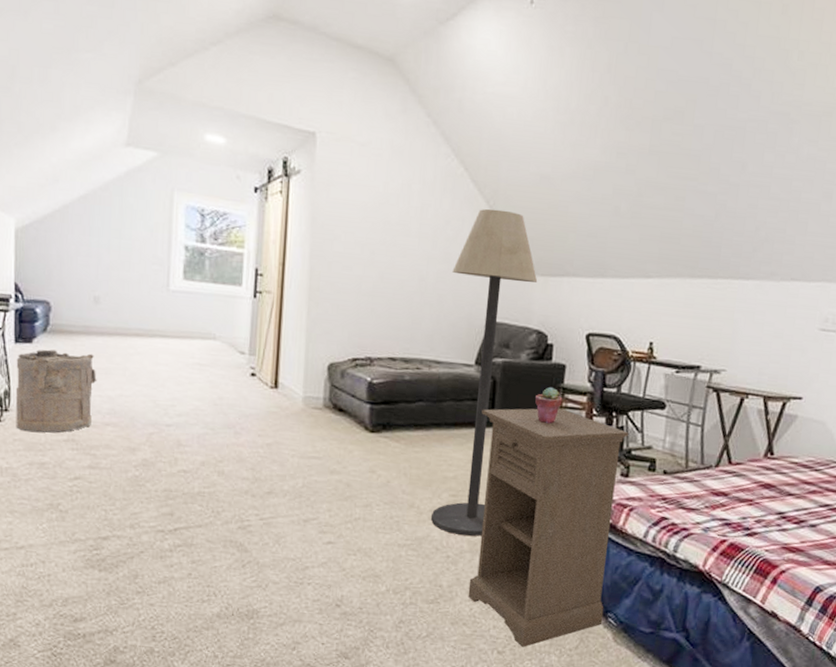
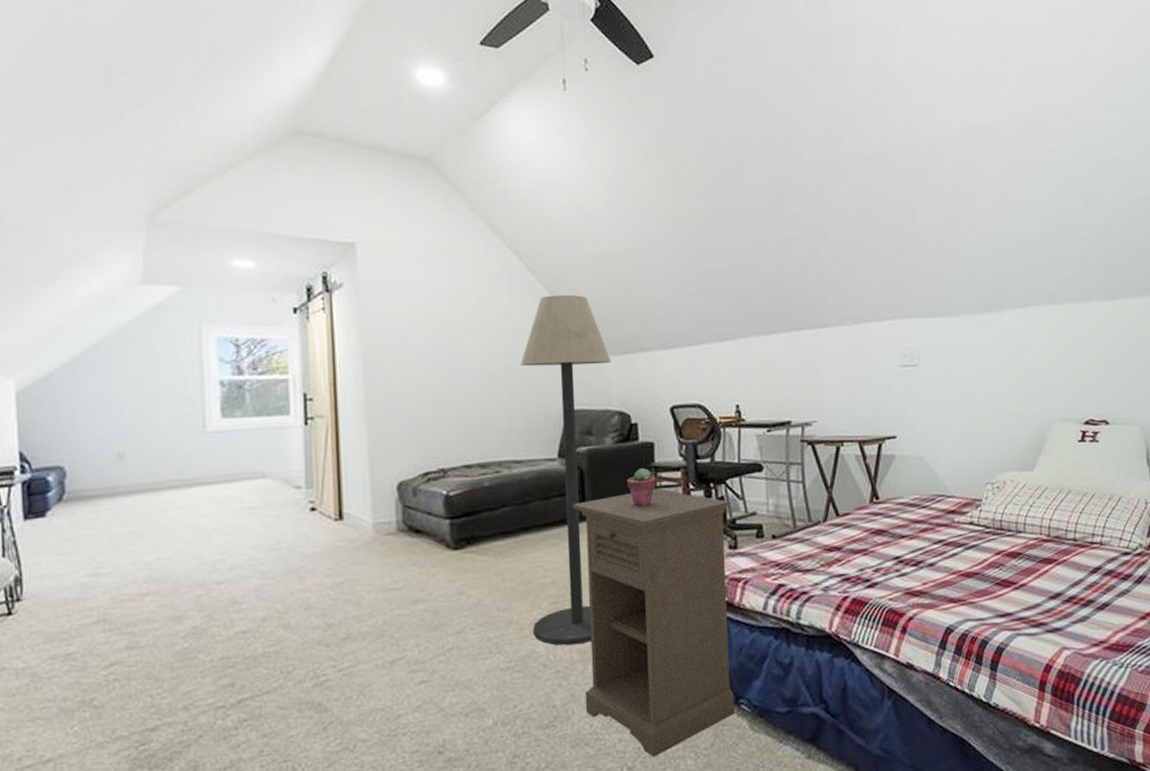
laundry hamper: present [15,349,97,433] -> none [27,517,128,621]

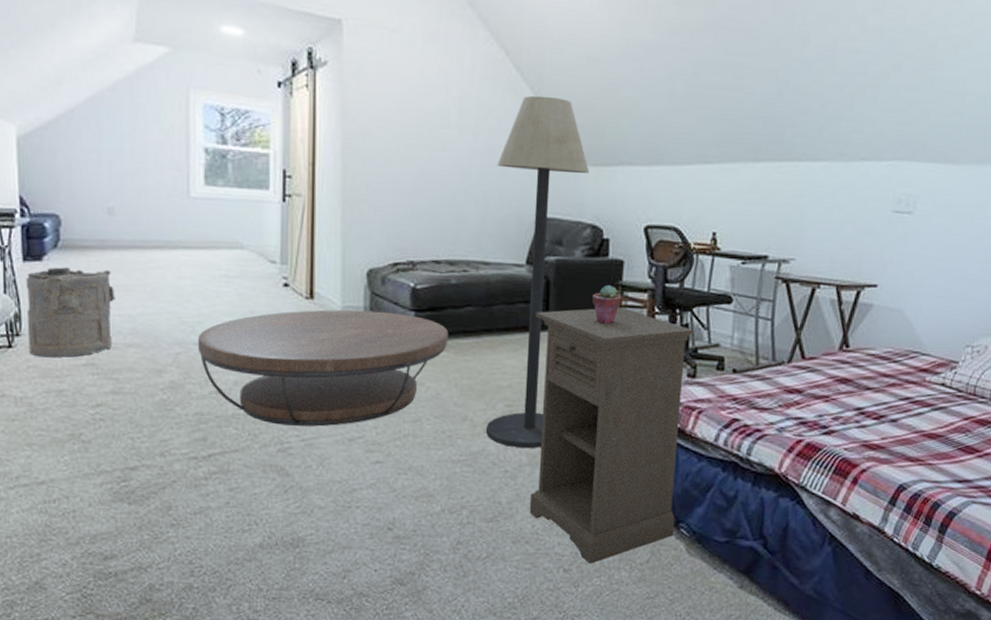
laundry hamper: none [27,517,128,621] -> present [26,267,116,358]
coffee table: none [220,523,487,658] -> present [197,309,449,427]

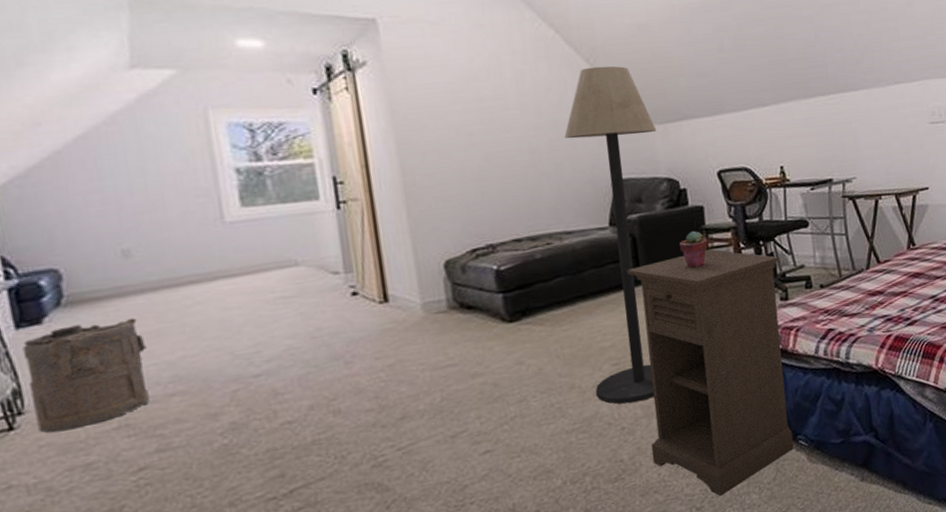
coffee table: present [197,309,449,427] -> none [257,297,543,441]

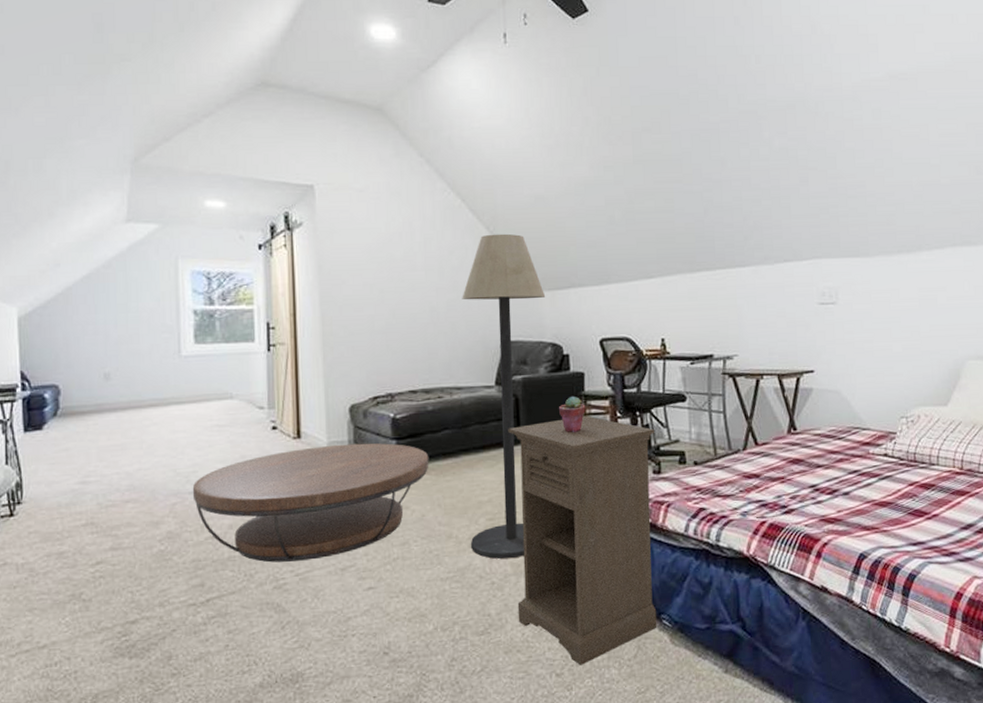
laundry hamper: present [22,317,150,433] -> none [27,431,113,523]
coffee table: none [257,297,543,441] -> present [192,443,429,563]

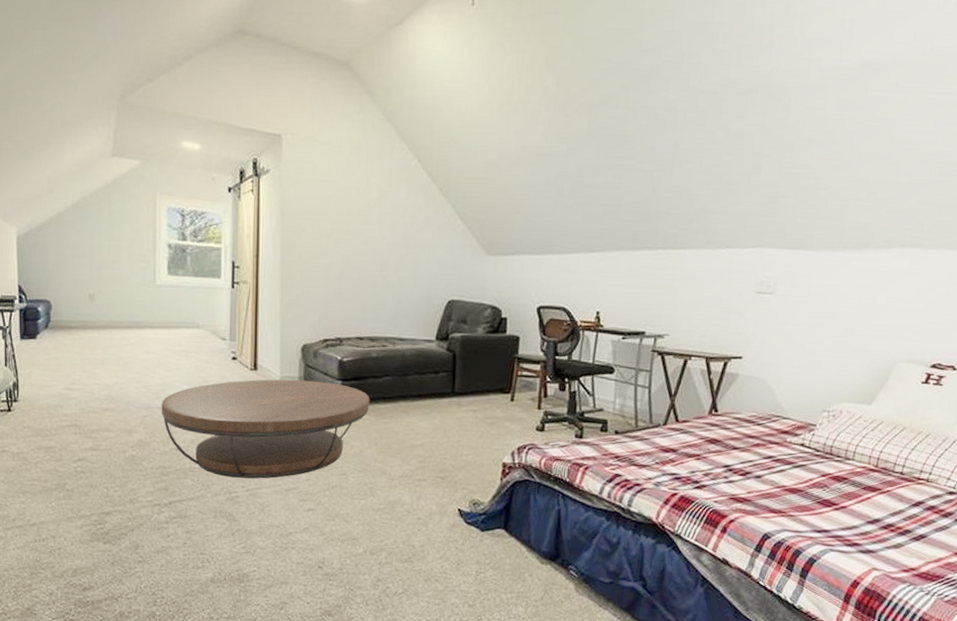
floor lamp: present [462,233,546,559] -> none [402,196,490,499]
nightstand: present [508,415,657,665] -> none [438,376,580,600]
potted succulent: present [559,395,586,432] -> none [493,357,518,391]

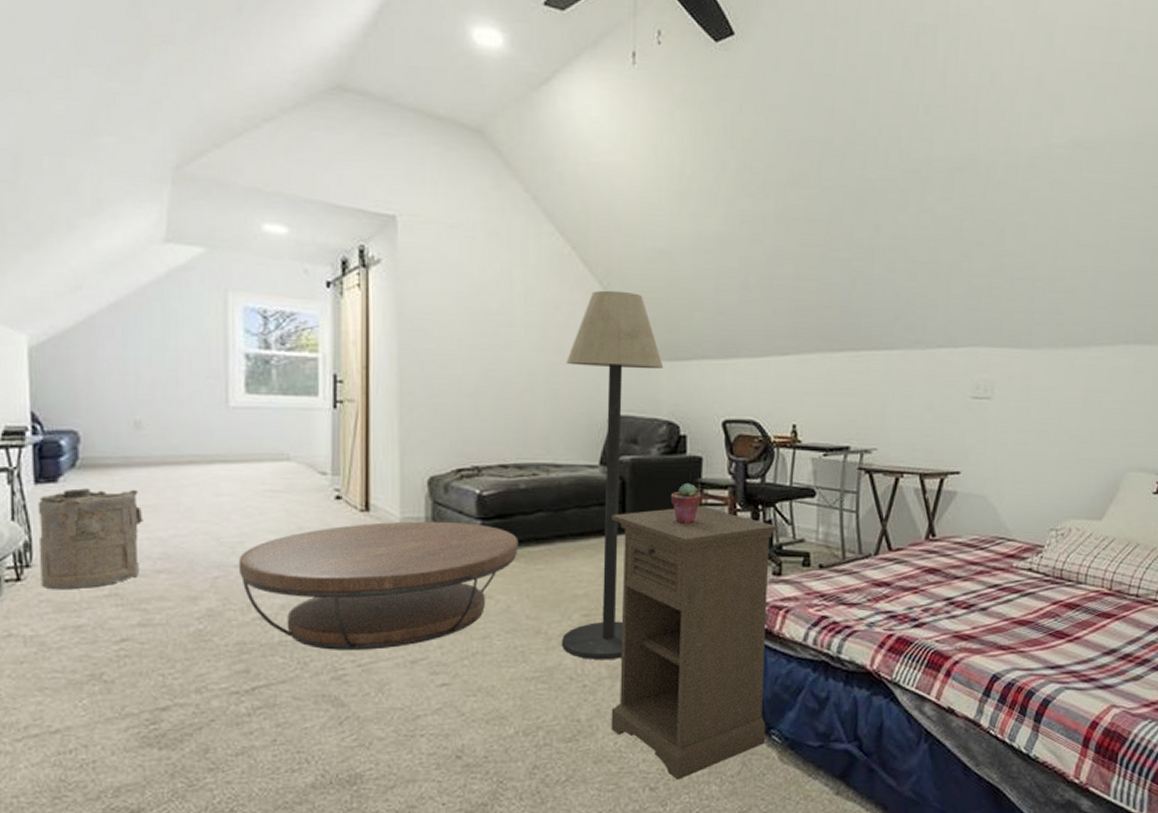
laundry hamper: none [22,344,95,420] -> present [38,488,143,590]
floor lamp: none [402,196,490,499] -> present [562,290,664,660]
nightstand: none [438,376,580,600] -> present [611,505,777,780]
potted succulent: none [493,357,518,391] -> present [671,482,702,524]

